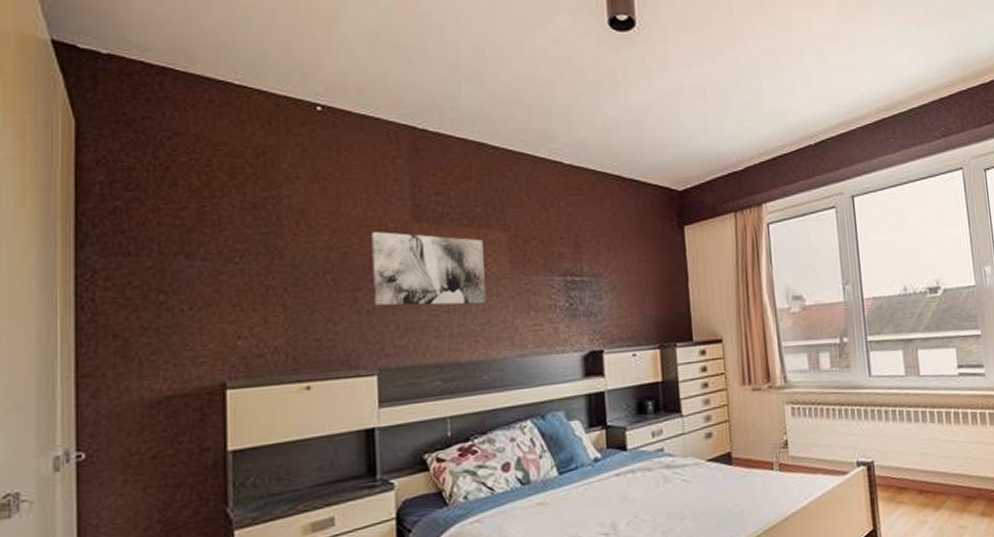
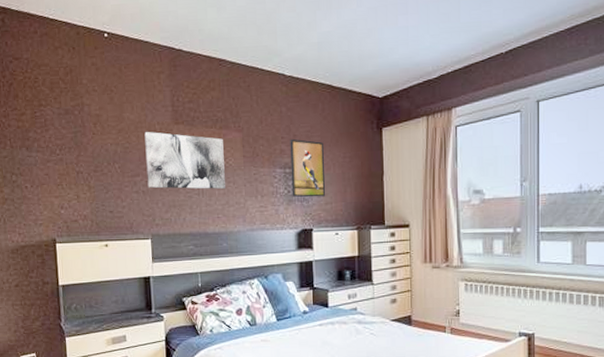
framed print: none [571,239,619,311] -> present [290,139,326,198]

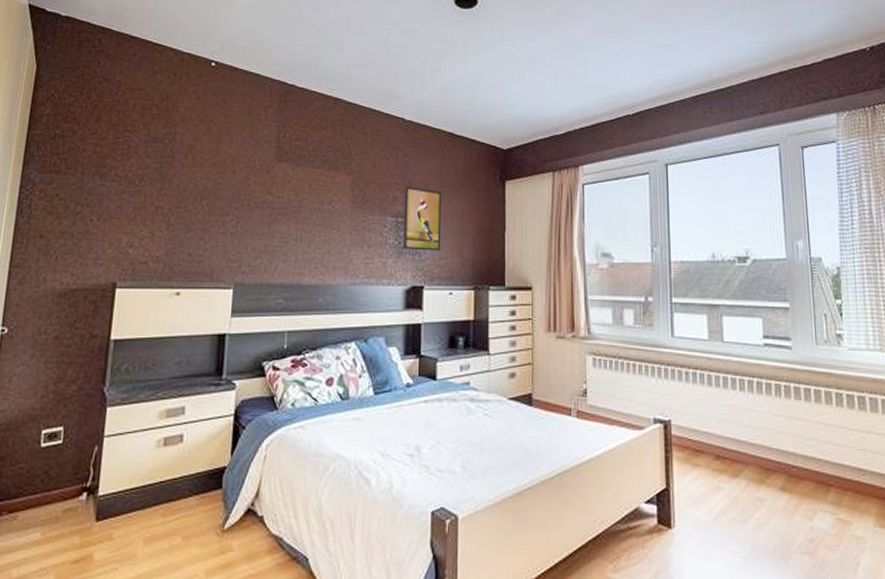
wall art: present [144,132,225,189] -> none [237,168,331,235]

